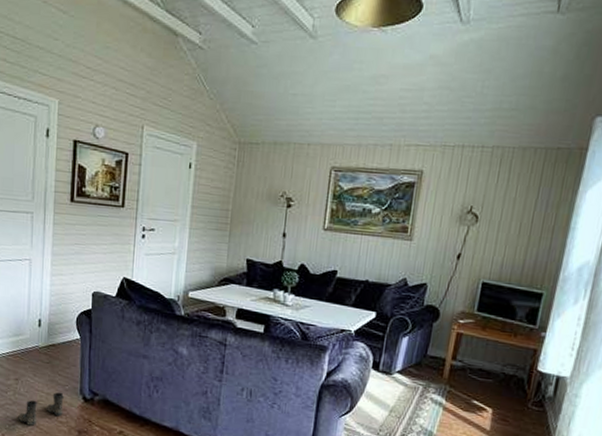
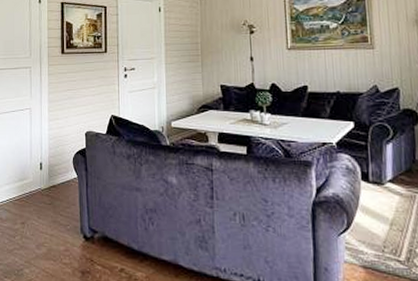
boots: present [18,392,64,426] -> none [25,232,66,270]

